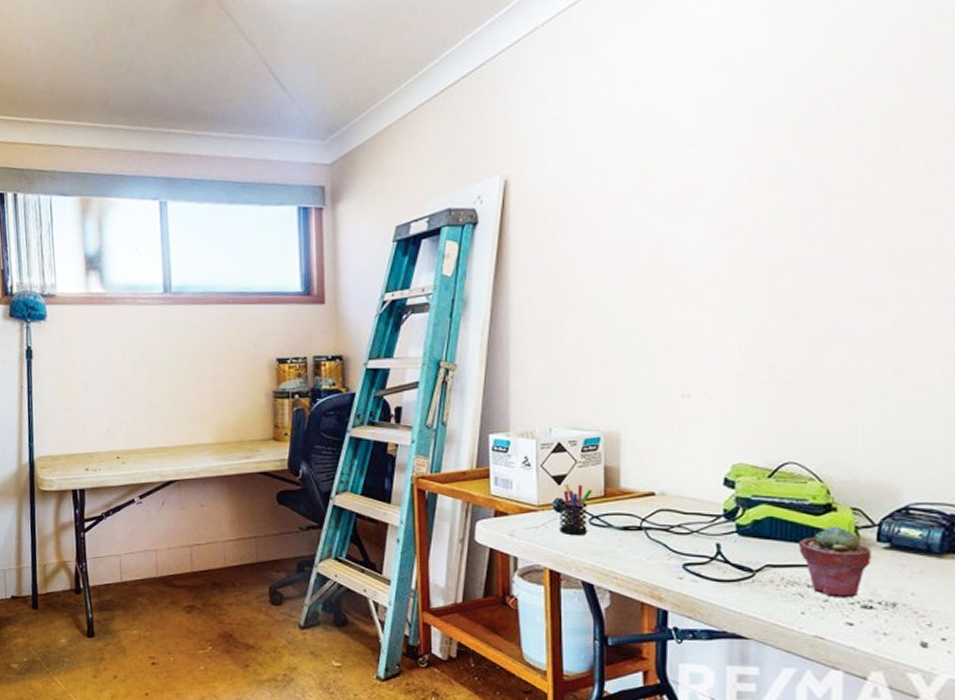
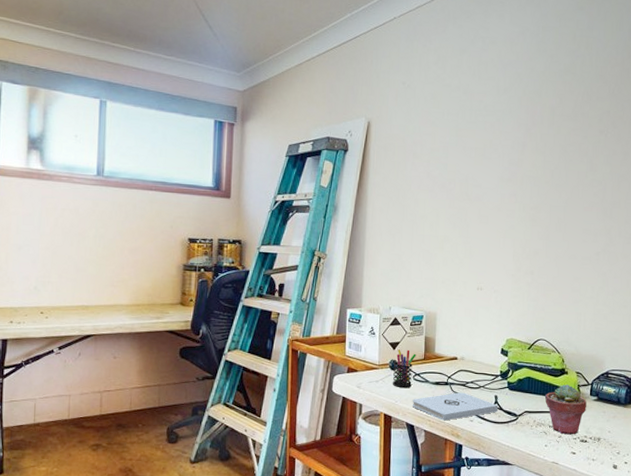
notepad: none [589,540,721,578] -> present [412,392,498,421]

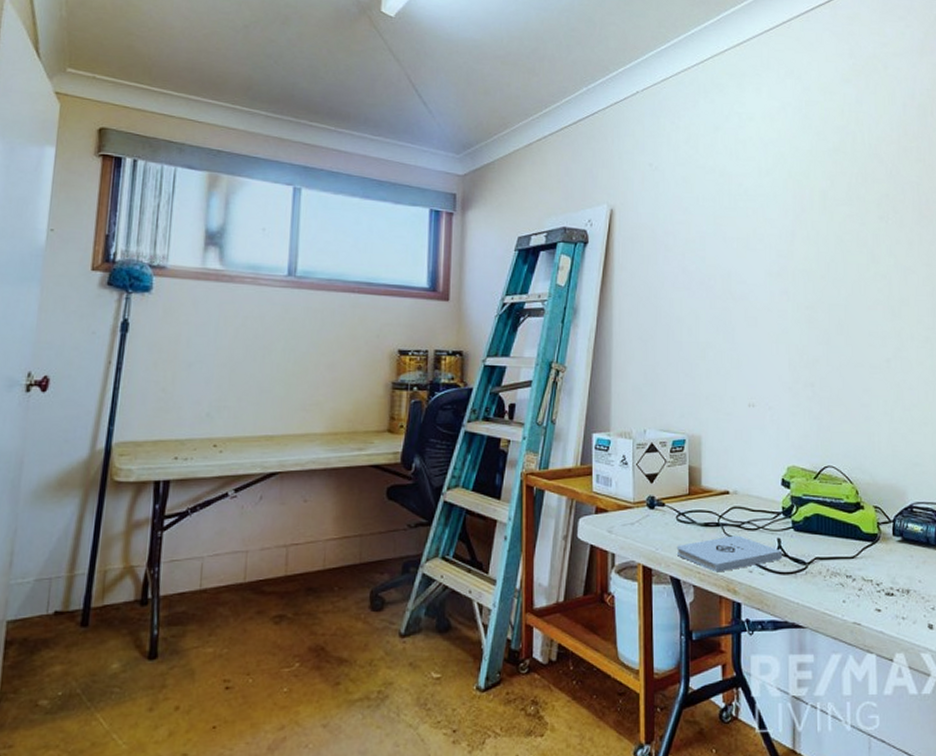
pen holder: present [393,349,416,389] -> none [651,482,679,532]
potted succulent: present [544,384,587,435] -> none [838,522,890,587]

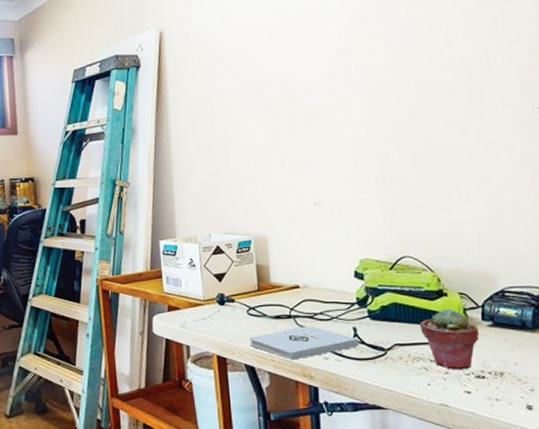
potted succulent: none [838,522,890,587] -> present [419,309,479,370]

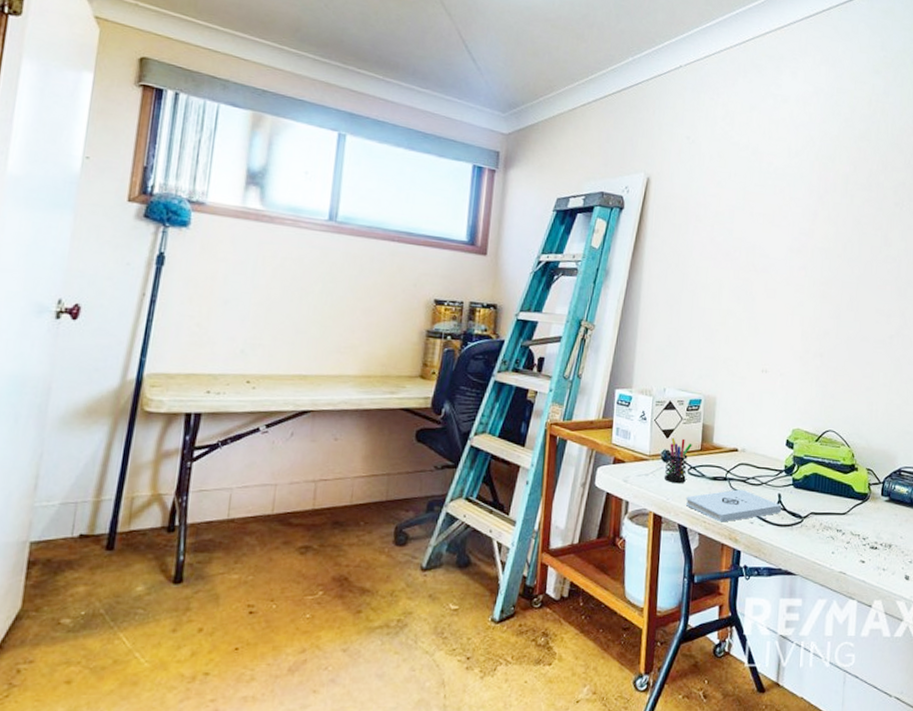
pen holder: none [220,280,248,325] -> present [665,438,692,484]
potted succulent: present [419,309,479,370] -> none [832,482,878,541]

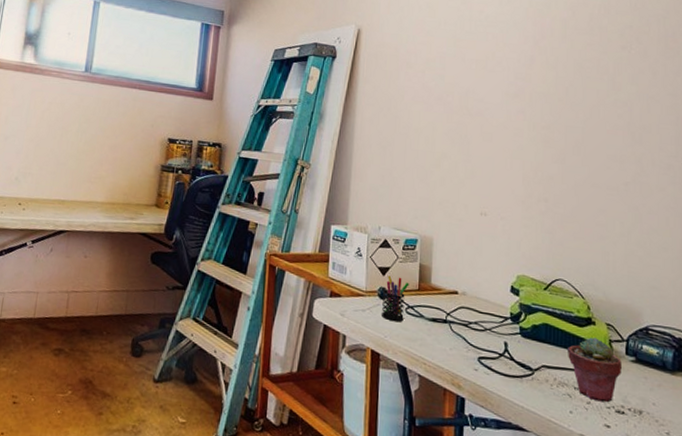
notepad: present [685,489,781,522] -> none [404,333,508,367]
potted succulent: none [832,482,878,541] -> present [567,337,622,403]

